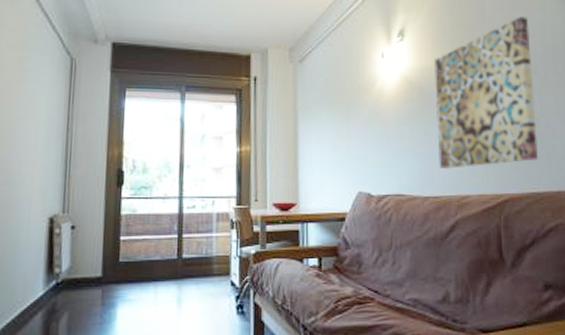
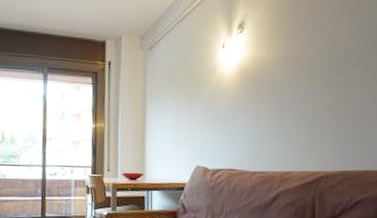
wall art: present [433,16,539,170] -> none [267,14,356,149]

